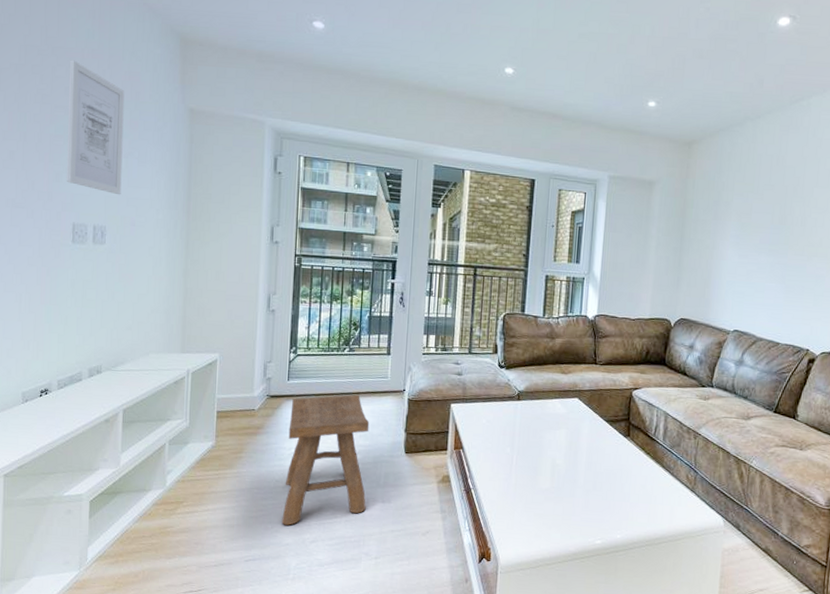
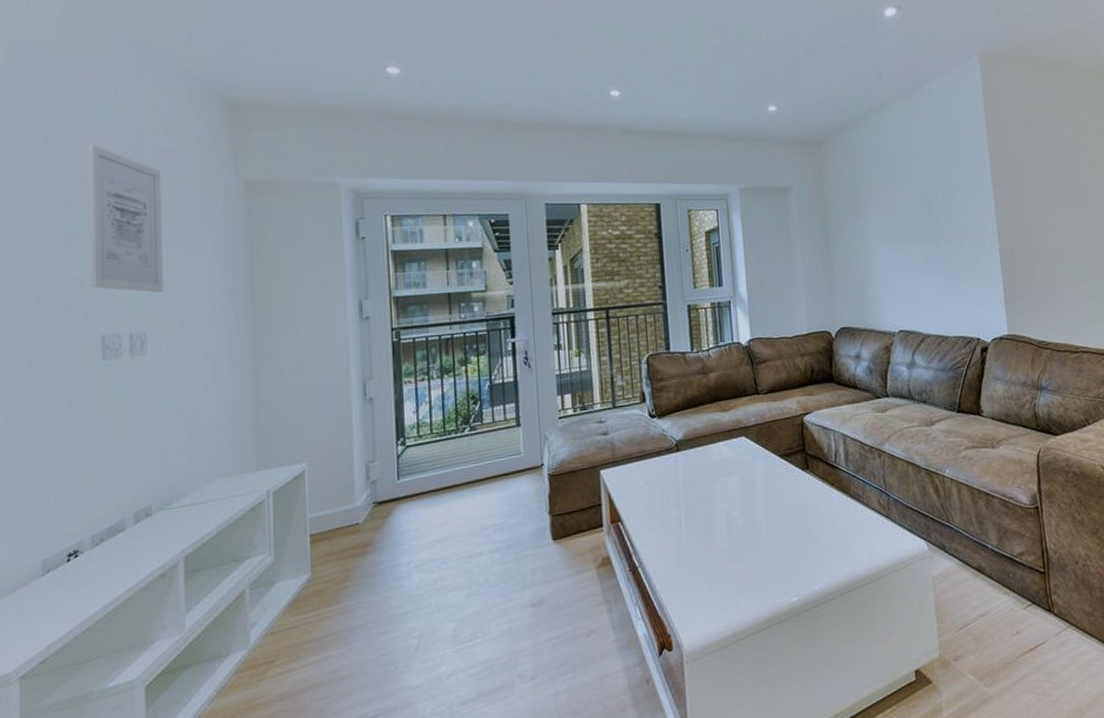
stool: present [282,394,370,526] -> none [405,480,513,662]

